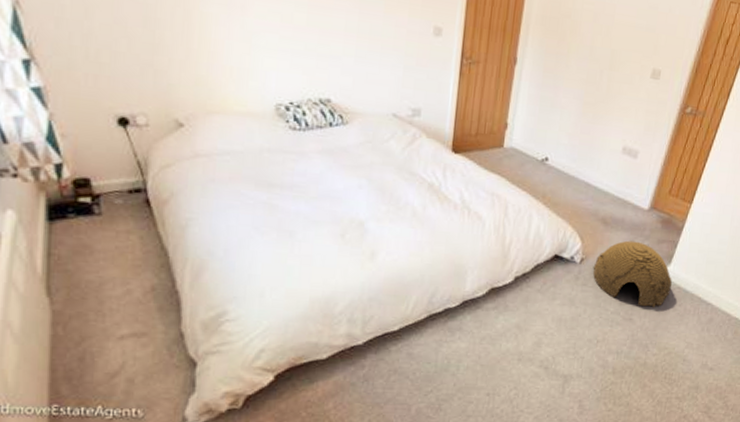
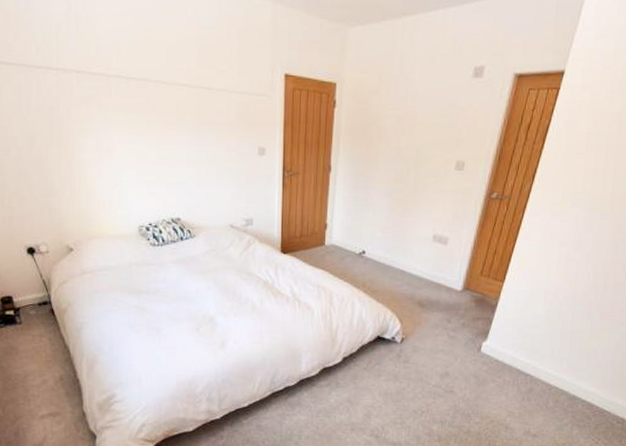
woven basket: present [593,240,672,307] -> none [413,320,489,380]

